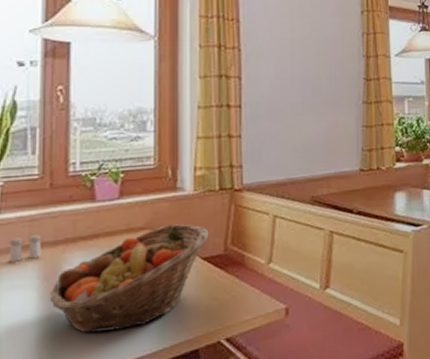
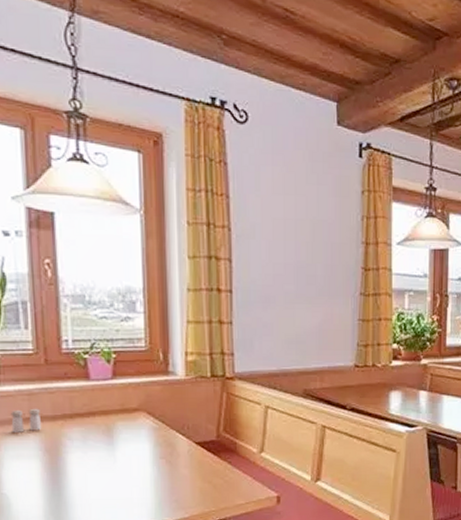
fruit basket: present [49,224,209,333] -> none [52,408,202,504]

